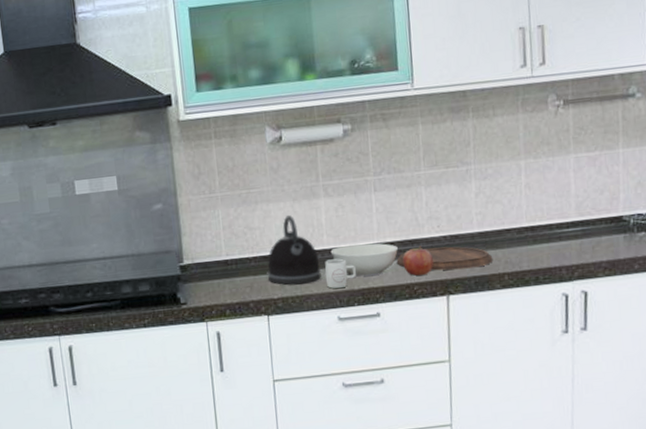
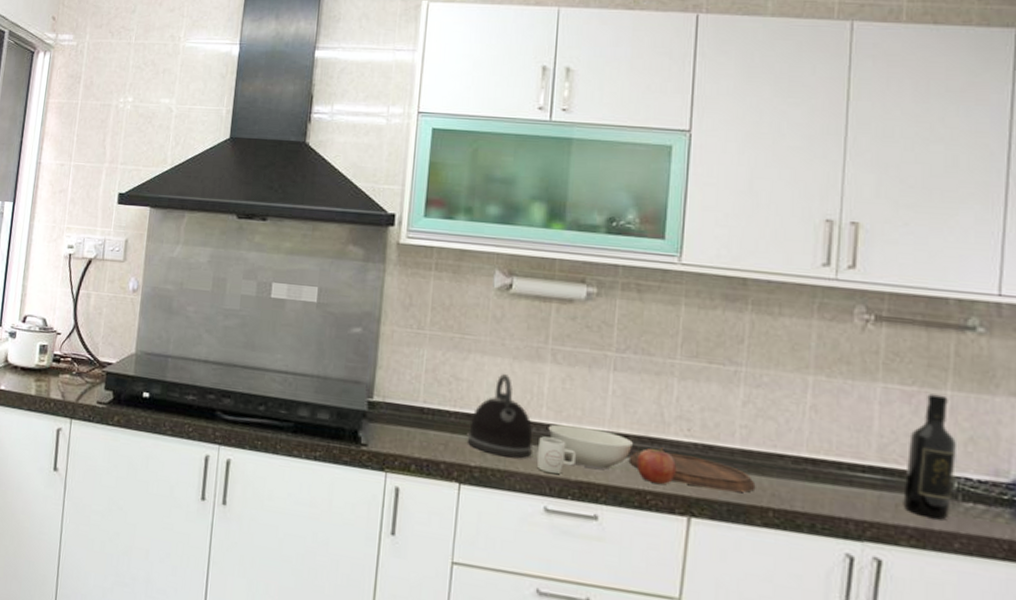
wine bottle: none [597,153,631,251] -> present [903,393,958,520]

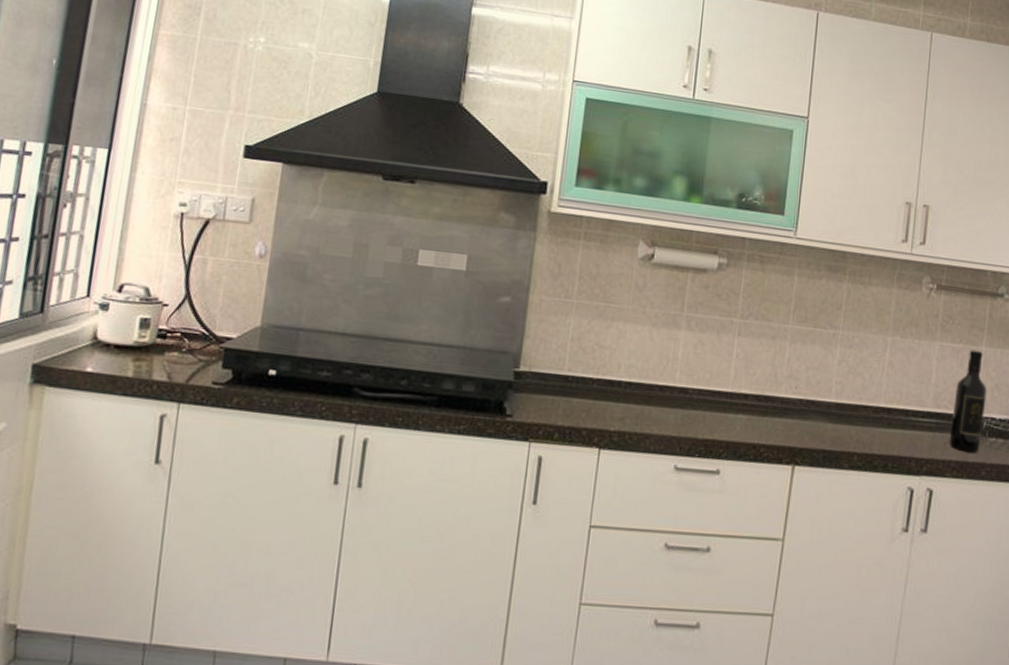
kettle: present [467,373,534,458] -> none [608,340,668,421]
mug: present [536,436,576,475] -> none [669,399,703,435]
bowl: present [548,424,633,469] -> none [680,387,751,427]
cutting board: present [628,450,756,492] -> none [747,408,846,441]
fruit: present [636,447,676,485] -> none [753,404,785,438]

